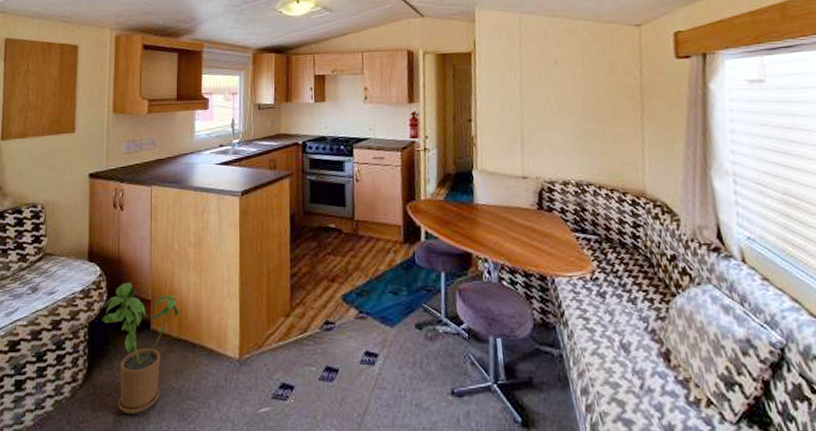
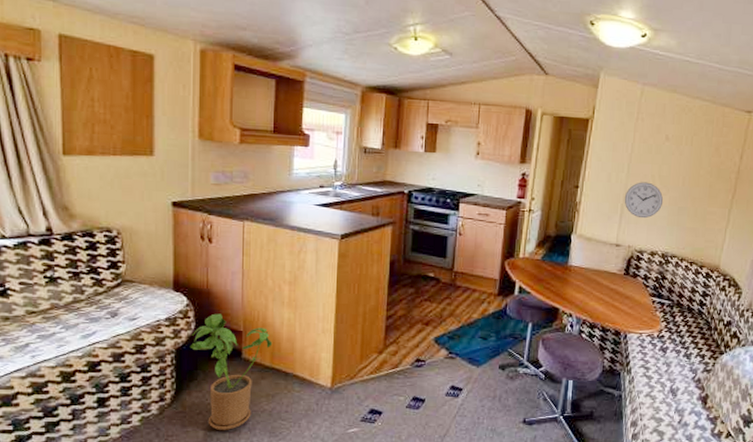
wall clock: none [522,108,566,147] -> present [624,182,664,219]

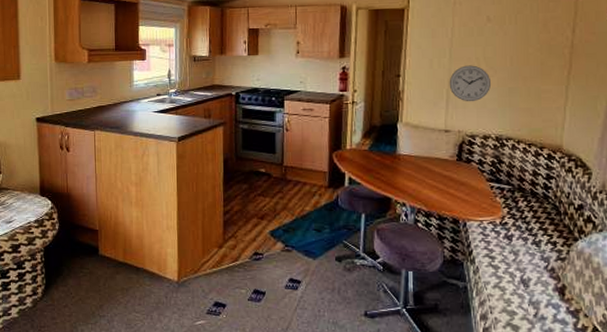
house plant: present [190,313,273,431] -> none [55,214,124,323]

